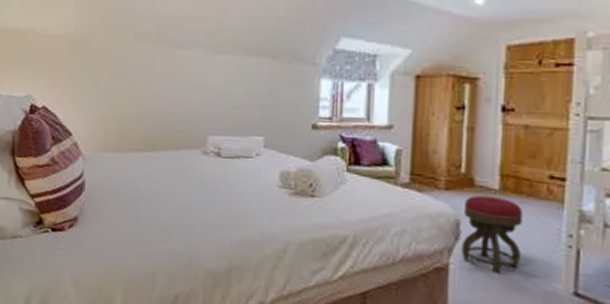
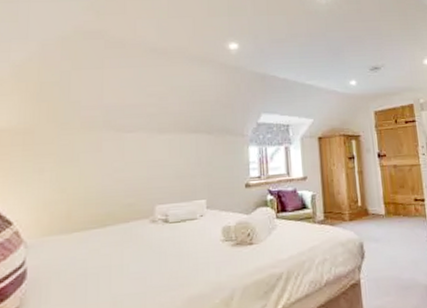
stool: present [461,195,523,274] -> none [364,220,407,280]

